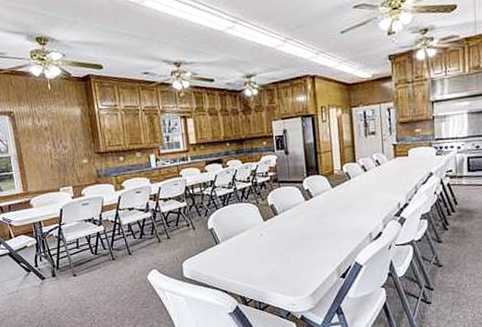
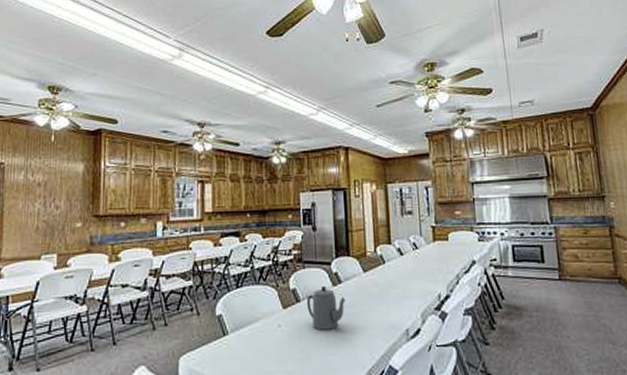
teapot: none [283,201,317,237] -> present [306,286,345,330]

